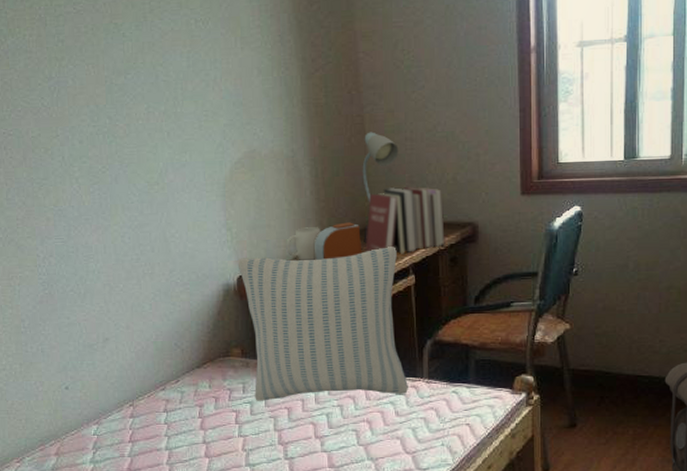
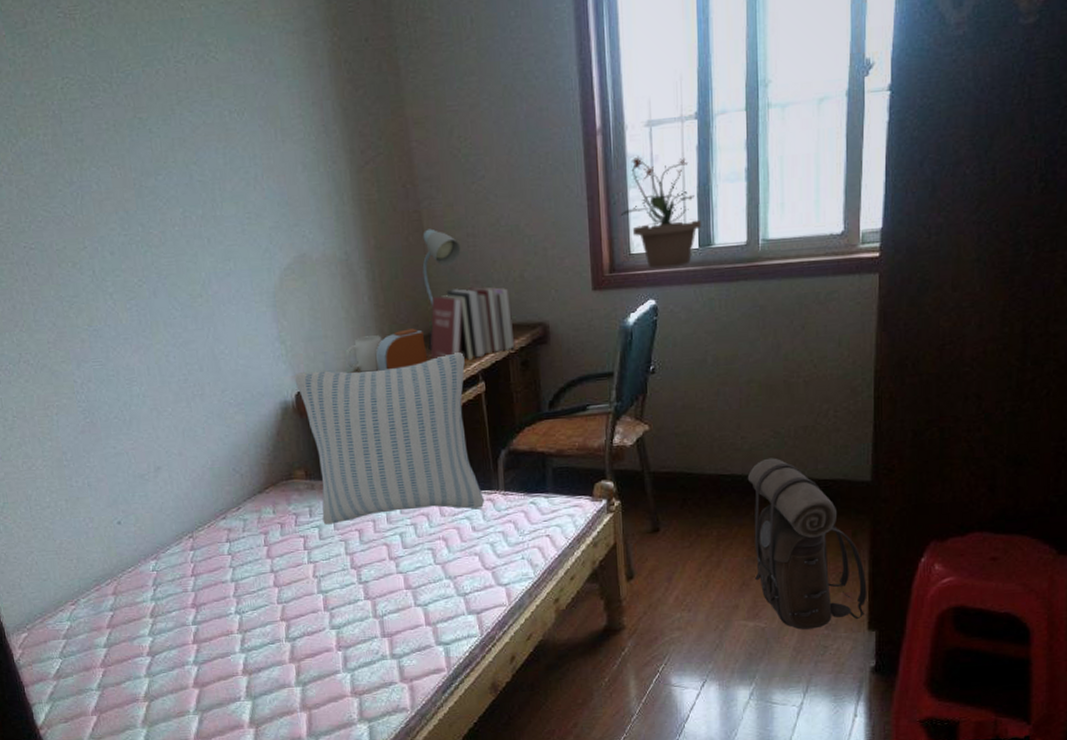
potted plant: none [550,73,629,178] -> present [620,156,704,269]

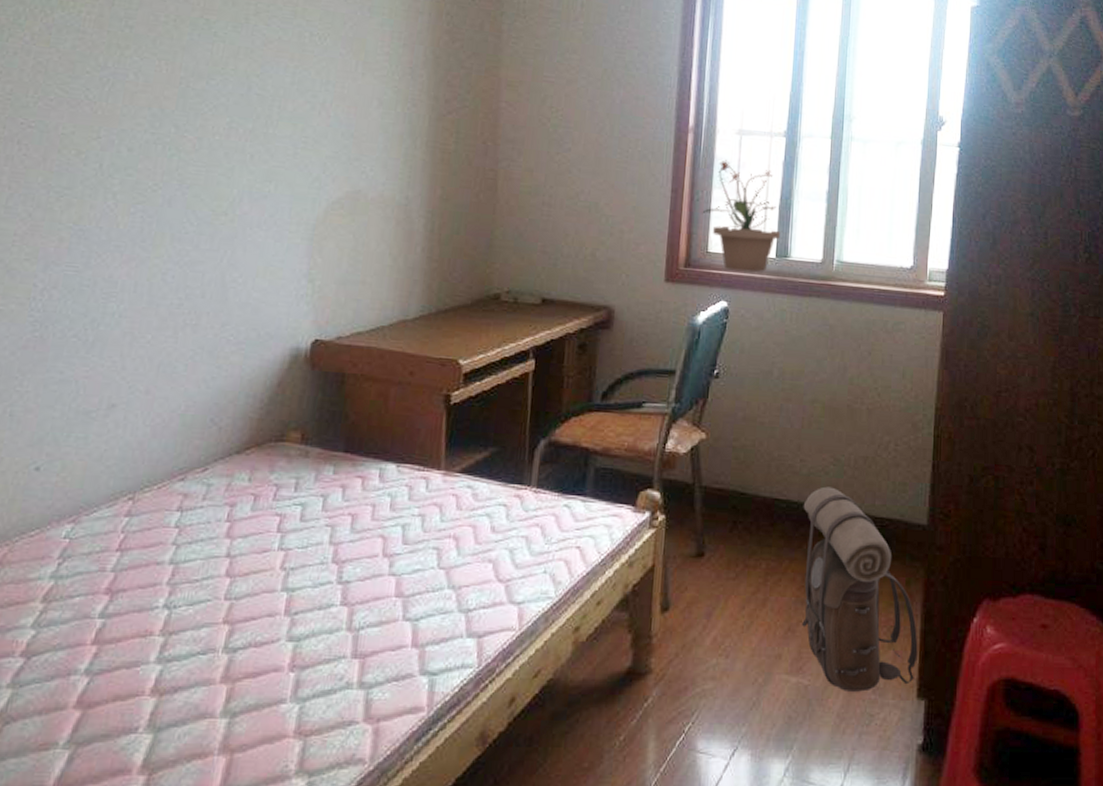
pillow: present [294,352,484,525] -> none [309,317,517,505]
mug: present [345,335,382,373] -> none [381,289,428,331]
alarm clock: present [375,328,428,371] -> none [415,289,477,331]
desk lamp: present [422,228,461,349] -> none [479,189,534,315]
books: present [430,286,515,360] -> none [479,254,578,334]

